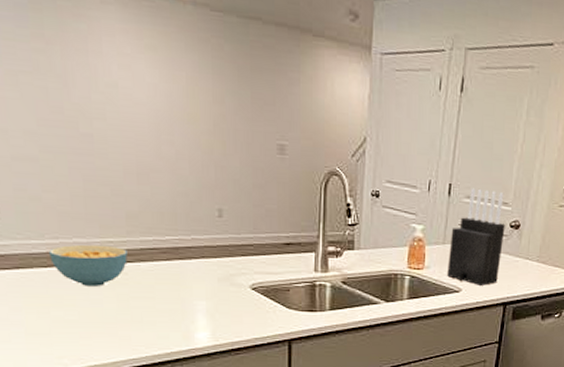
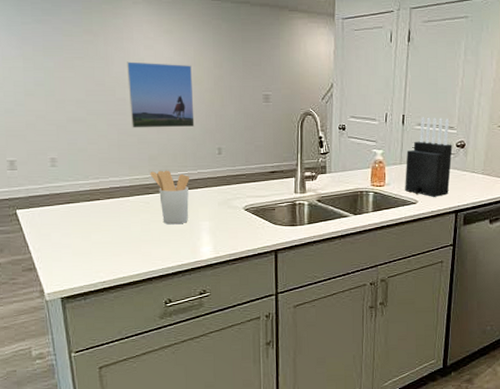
cereal bowl: present [49,244,128,286] -> none [92,181,149,214]
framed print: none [94,84,187,179] -> present [127,61,195,128]
utensil holder: none [128,232,182,303] -> present [150,170,190,225]

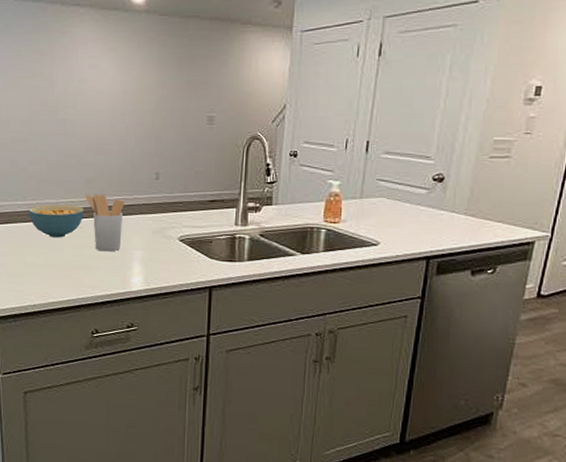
cereal bowl: none [92,181,149,214] -> present [29,204,84,238]
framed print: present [127,61,195,128] -> none [70,81,134,150]
knife block: present [405,117,452,197] -> none [364,144,428,239]

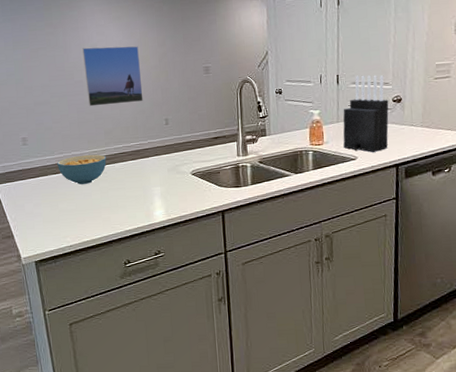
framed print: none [70,81,134,150] -> present [82,46,143,107]
utensil holder: present [85,194,125,252] -> none [106,142,142,192]
knife block: none [364,144,428,239] -> present [343,75,389,152]

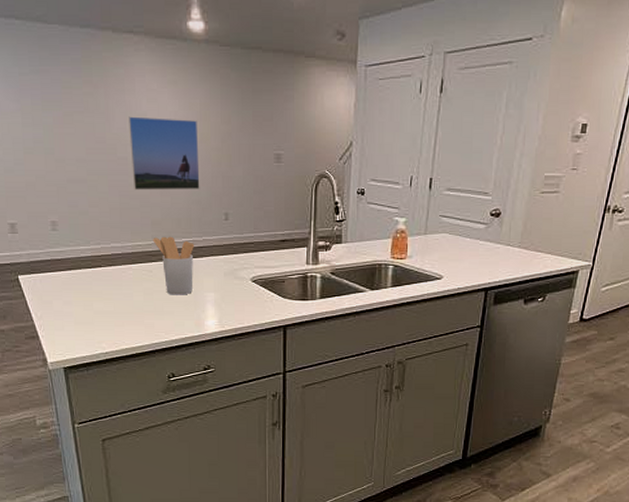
cereal bowl: present [57,154,107,185] -> none [93,248,152,283]
utensil holder: none [106,142,142,192] -> present [153,236,195,295]
knife block: present [343,75,389,152] -> none [429,181,486,272]

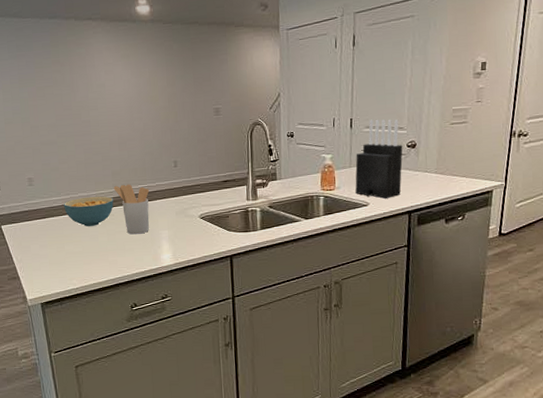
cereal bowl: none [93,248,152,283] -> present [64,196,114,227]
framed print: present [129,116,200,190] -> none [90,85,152,147]
knife block: none [429,181,486,272] -> present [355,119,403,199]

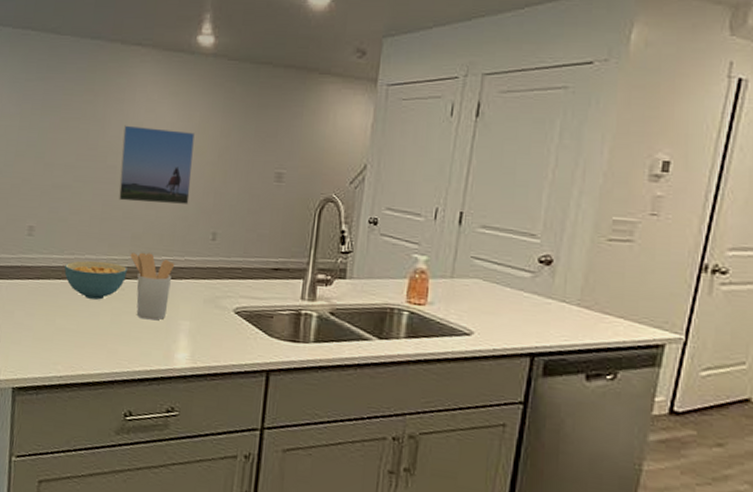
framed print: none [90,85,152,147] -> present [118,125,195,204]
knife block: present [355,119,403,199] -> none [455,217,532,330]

